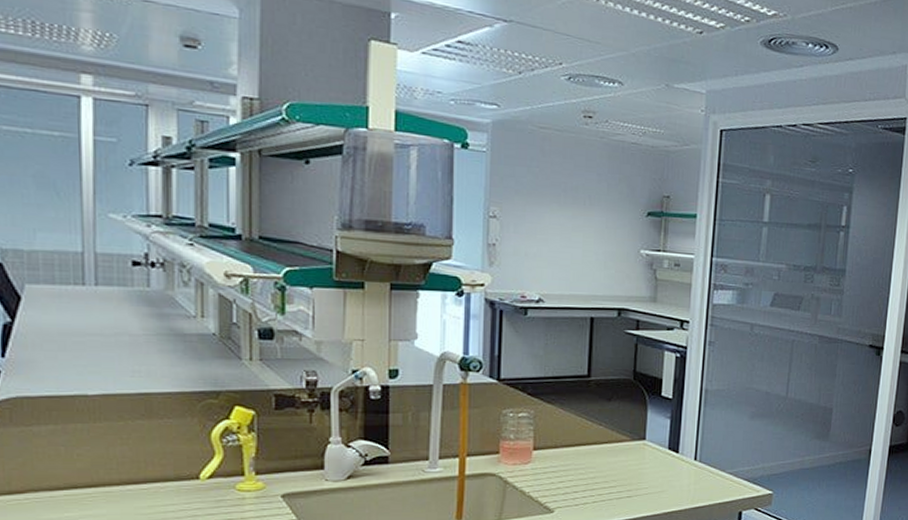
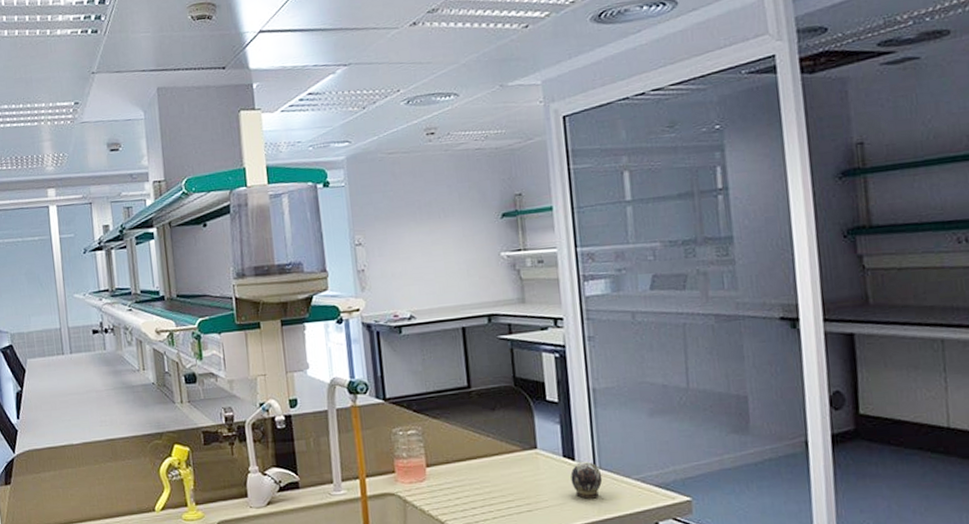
decorative egg: none [672,454,701,488] -> present [570,460,603,499]

